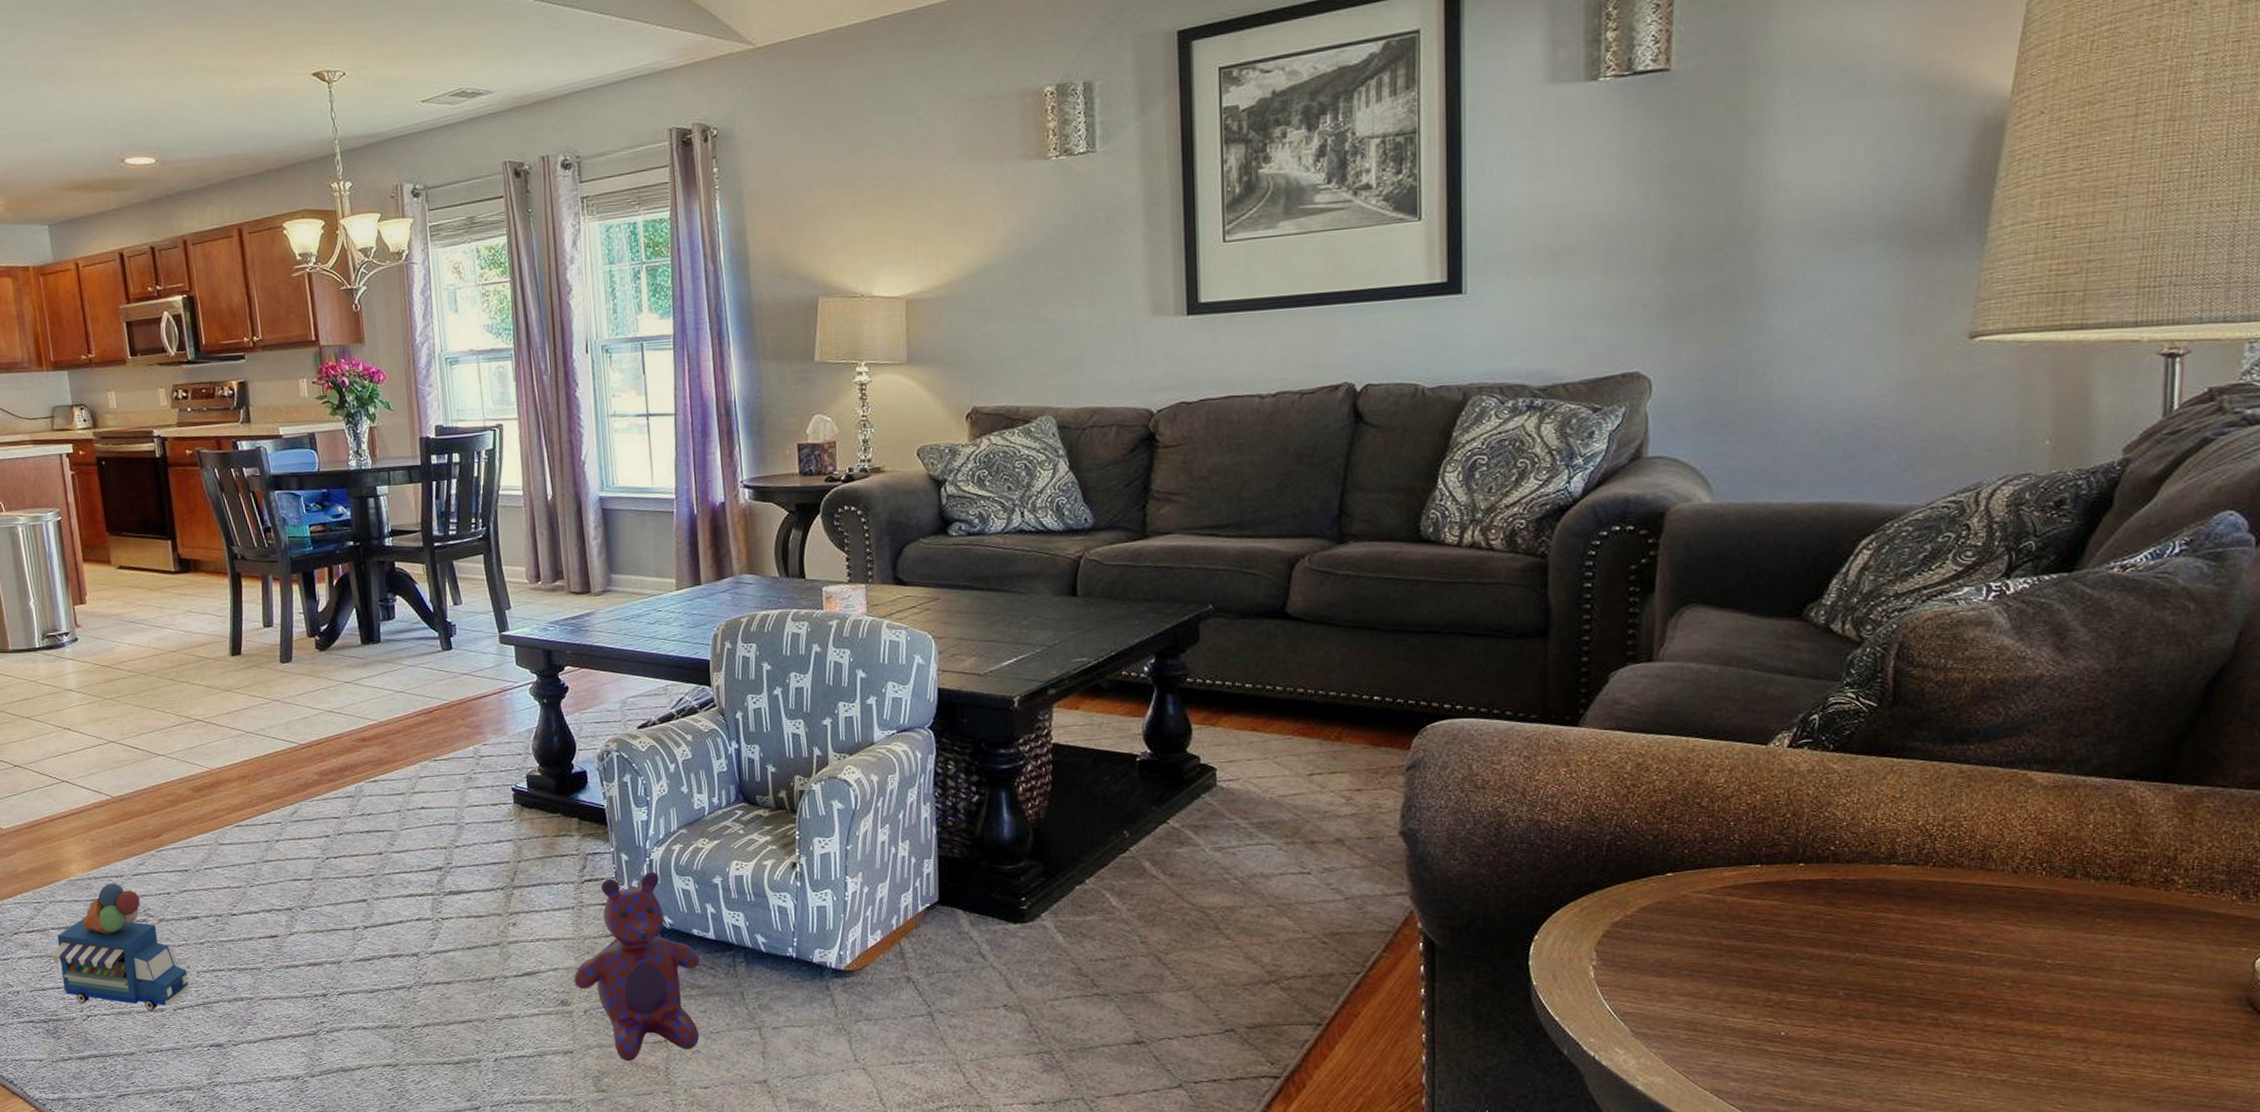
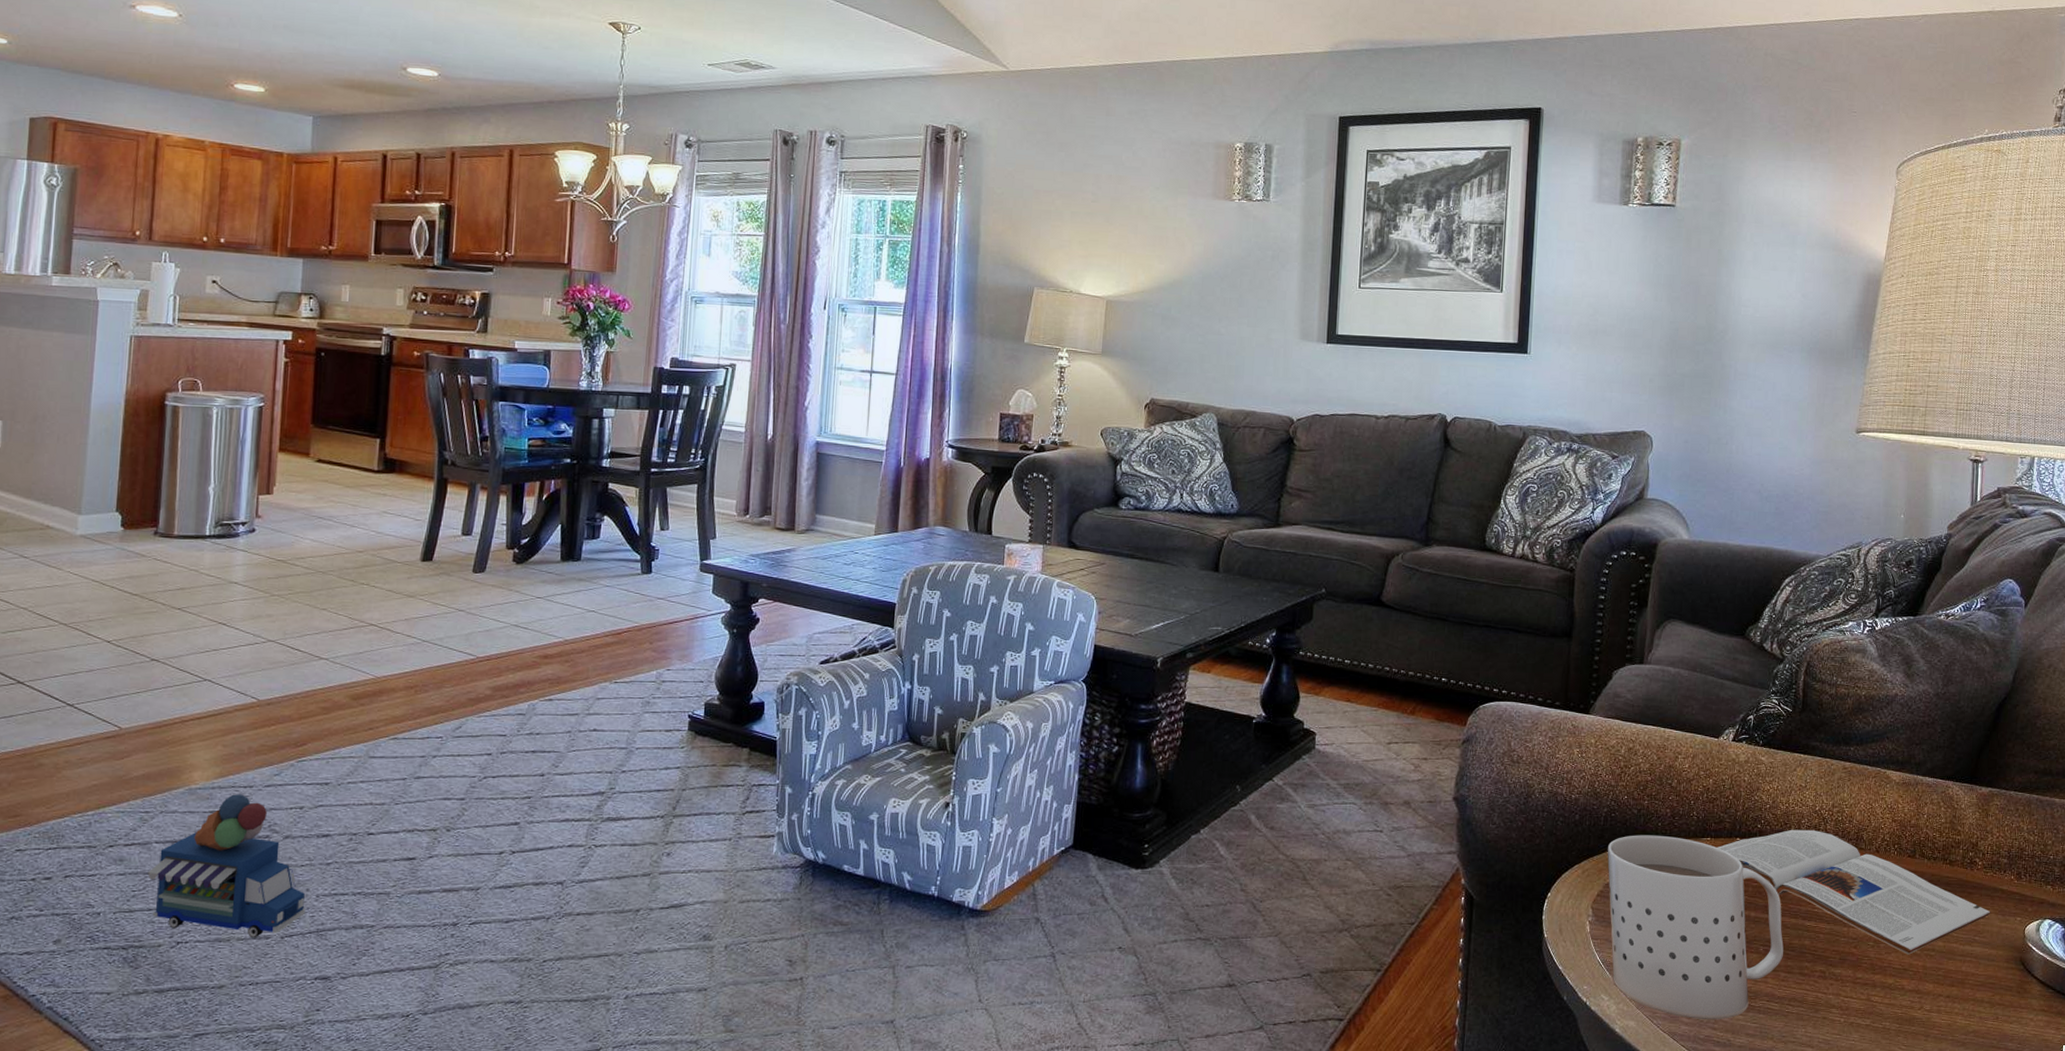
stuffed animal: present [574,871,700,1062] -> none [720,805,846,1000]
mug: none [1613,864,1874,1074] -> present [1607,835,1784,1019]
magazine: none [1770,849,2199,996] -> present [1717,829,1991,955]

